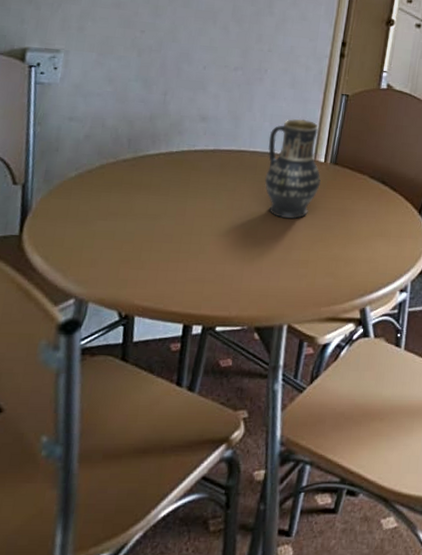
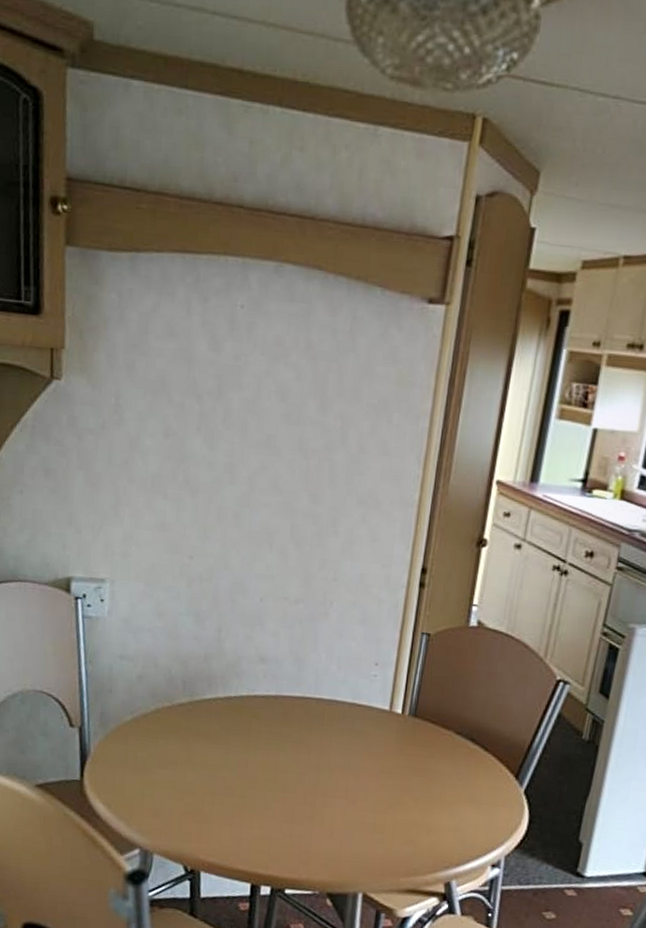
vase: present [265,119,321,219] -> none [333,662,398,777]

